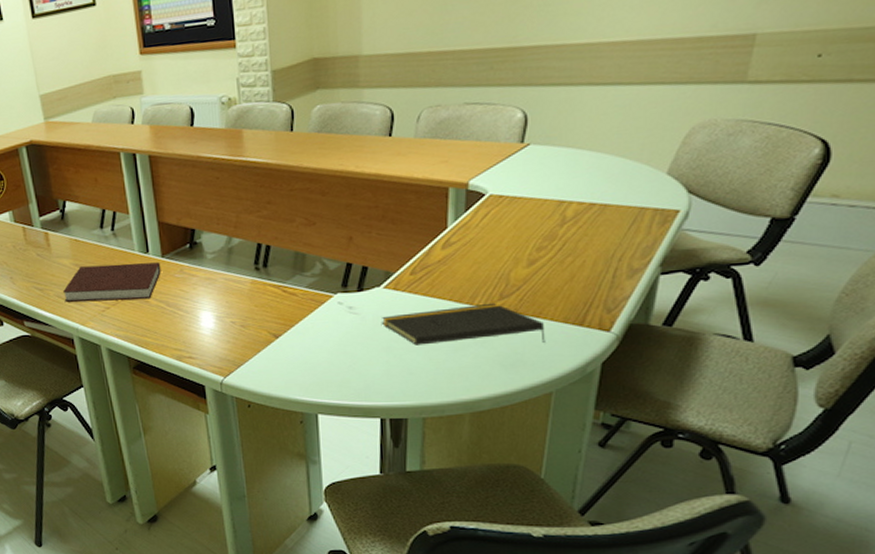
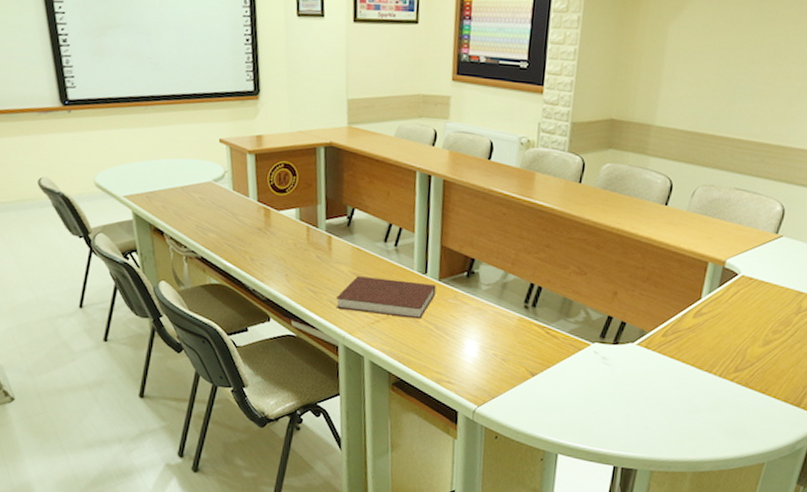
notepad: present [382,302,546,345] -> none [630,371,768,418]

